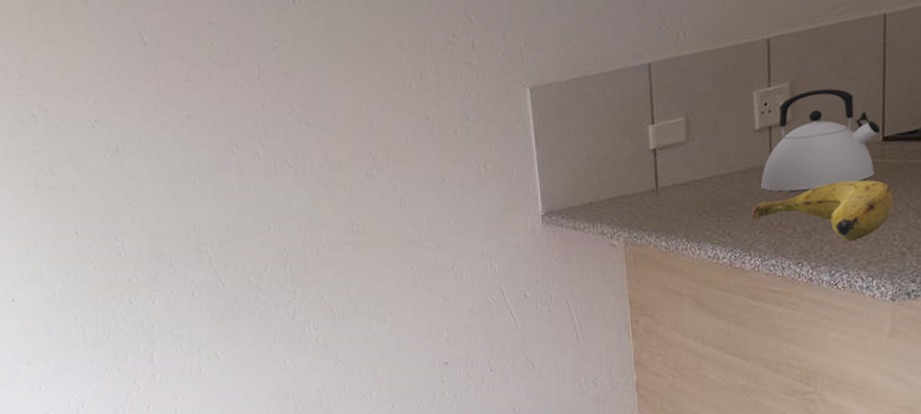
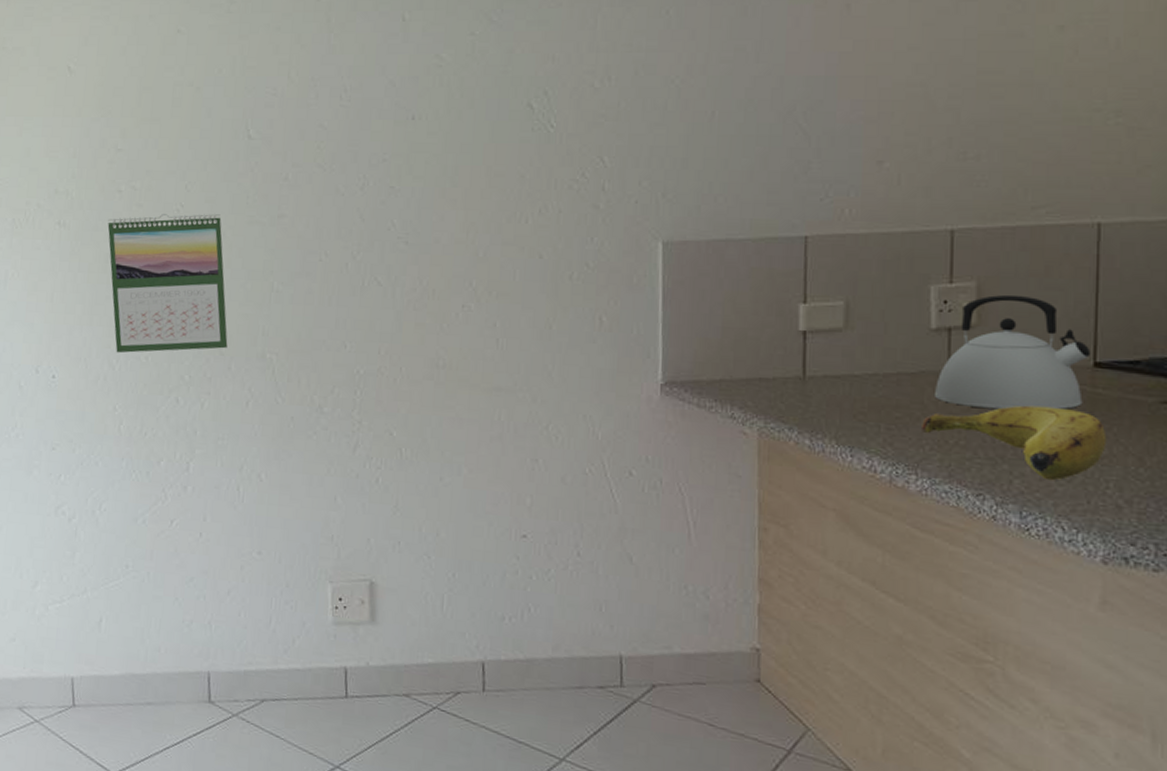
calendar: none [29,123,165,269] -> present [107,213,228,353]

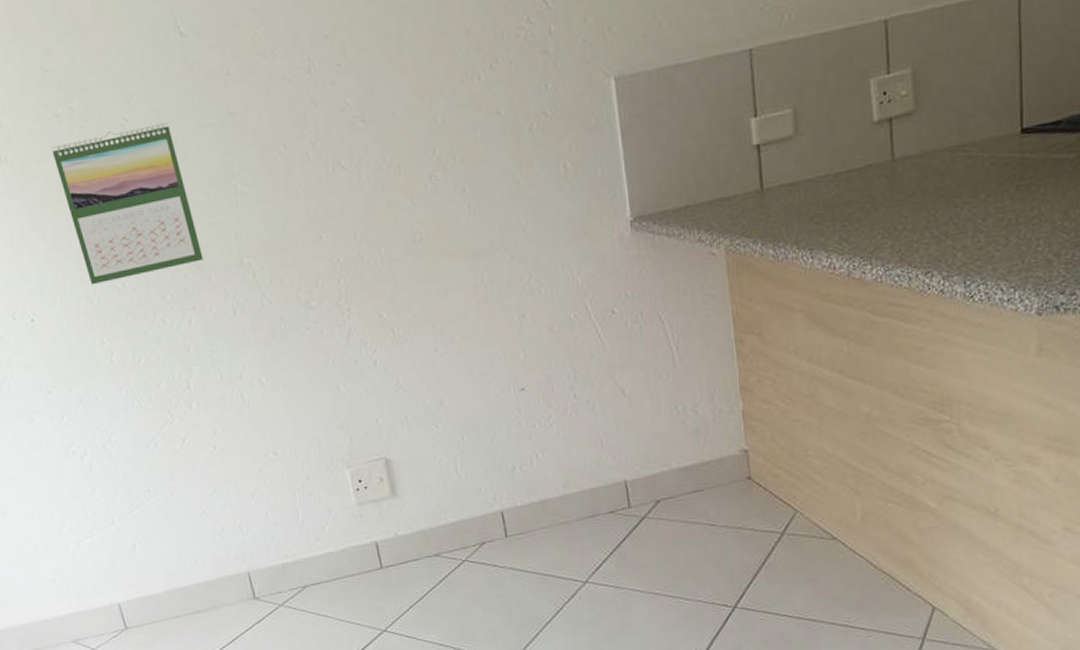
banana: present [921,405,1107,481] -> none [872,177,1036,248]
kettle: present [933,294,1091,410] -> none [881,74,1018,192]

